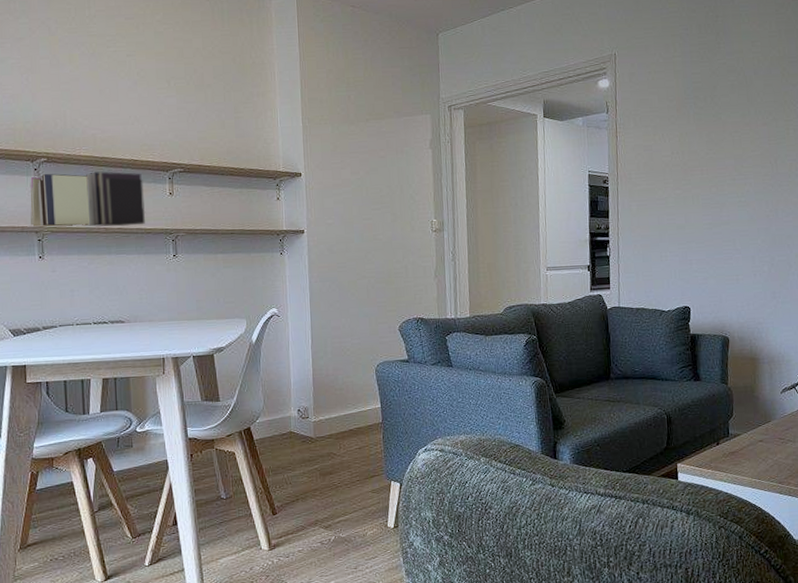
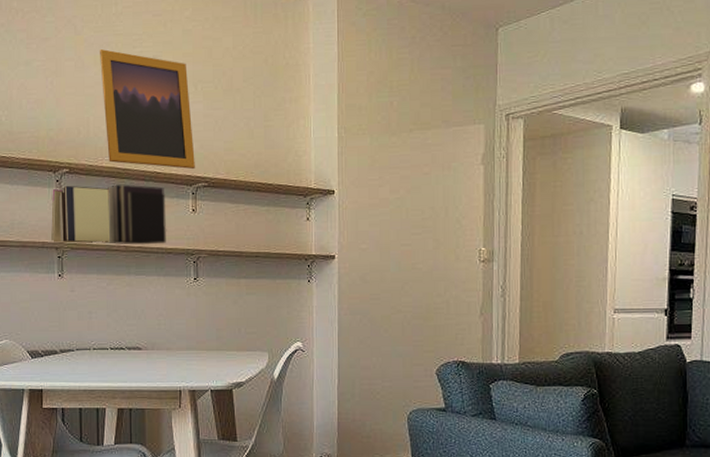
picture frame: none [74,49,171,157] -> present [100,49,195,170]

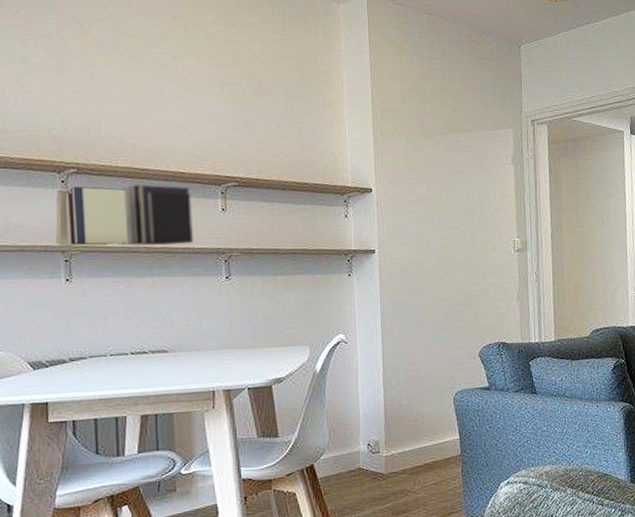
picture frame: present [100,49,195,170] -> none [111,49,224,170]

